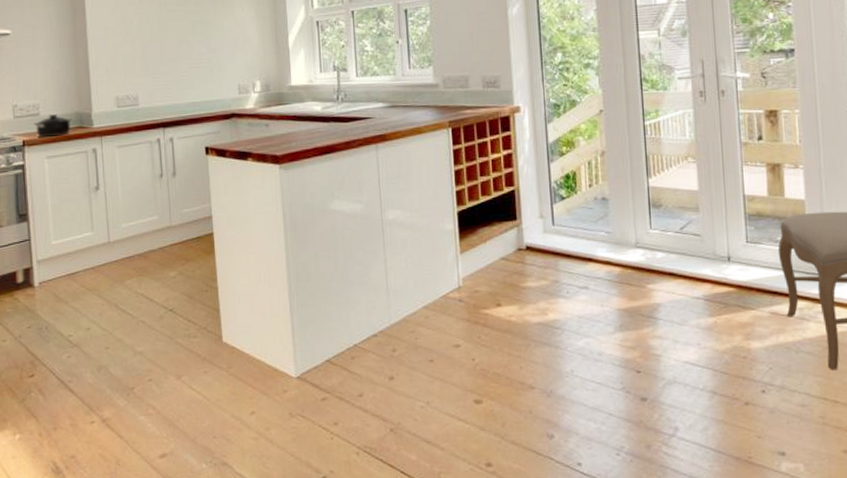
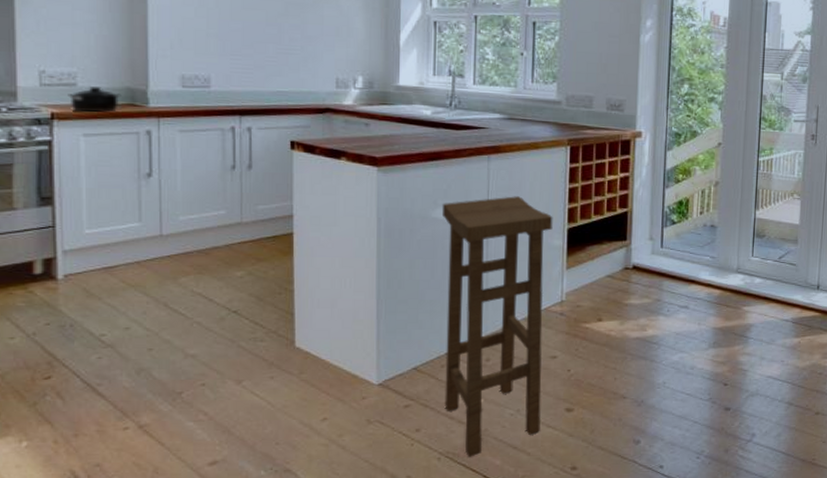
bar stool: none [338,182,451,452] -> present [442,196,553,457]

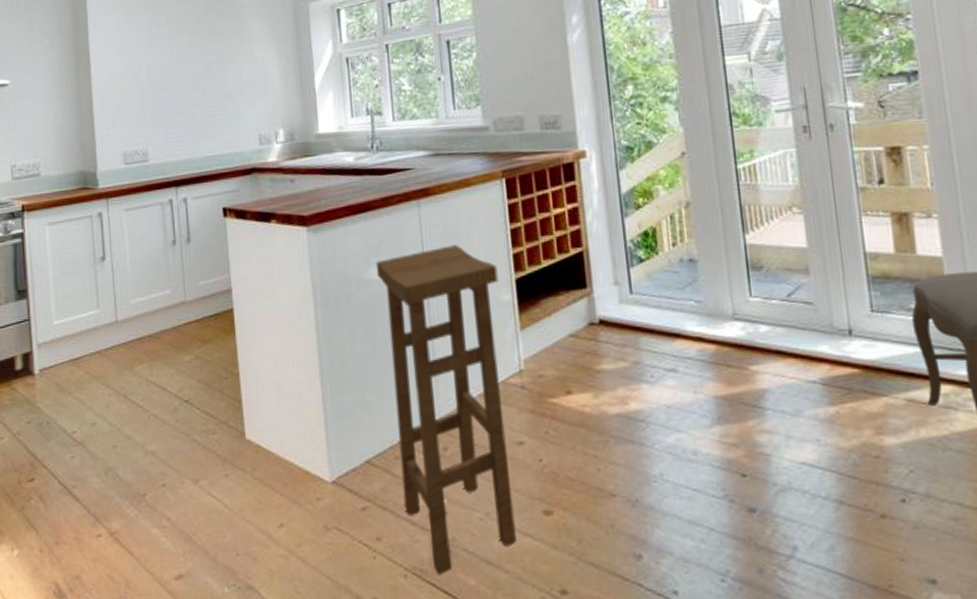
saucepan: present [68,87,122,112] -> none [34,174,76,201]

